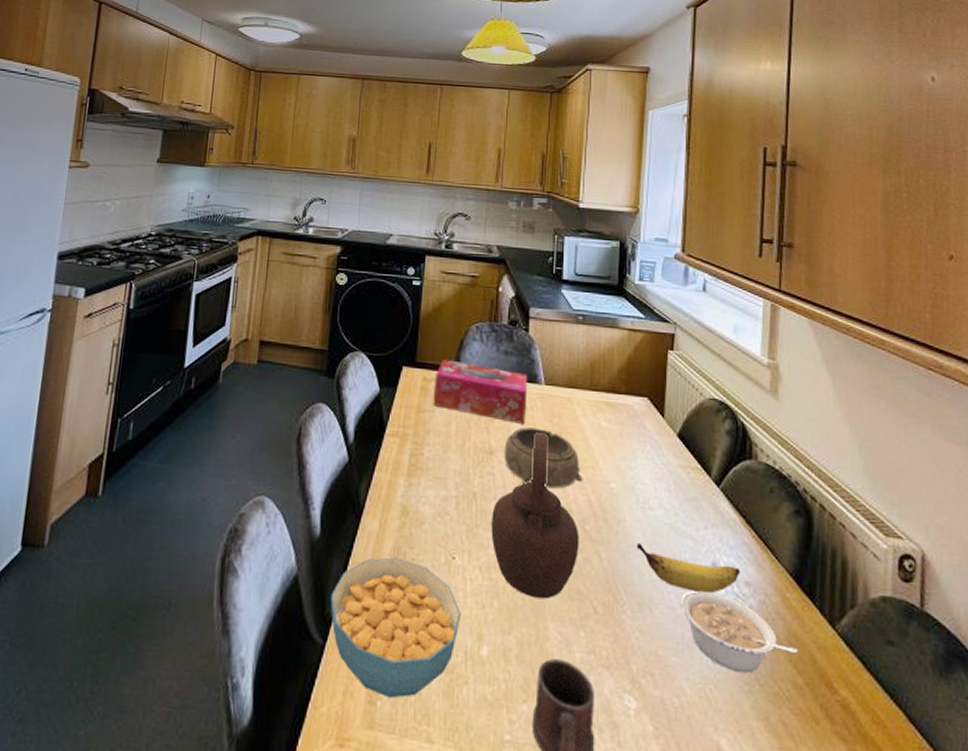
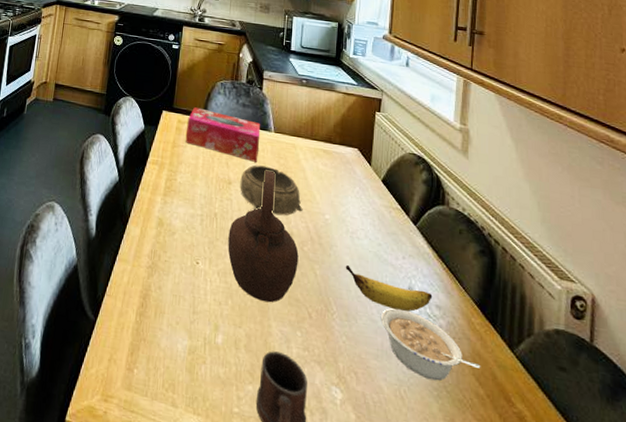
cereal bowl: present [330,557,461,699] -> none [101,257,202,369]

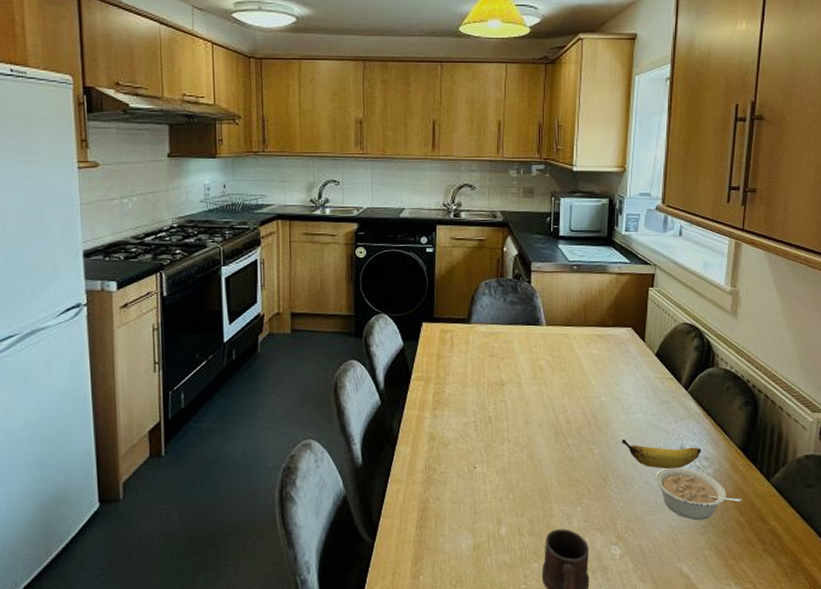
tissue box: present [185,107,261,162] -> none [450,313,532,359]
teapot: present [227,170,299,303] -> none [505,365,576,489]
decorative bowl: present [240,164,303,216] -> none [513,361,579,407]

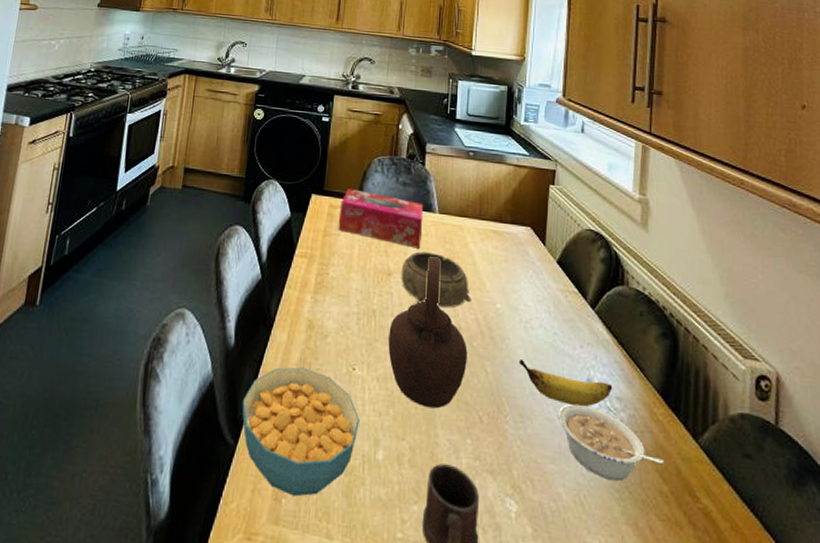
cereal bowl: none [375,472,483,573] -> present [242,367,360,497]
tissue box: none [450,313,532,359] -> present [338,188,424,249]
teapot: none [505,365,576,489] -> present [388,256,468,409]
decorative bowl: none [513,361,579,407] -> present [401,251,472,308]

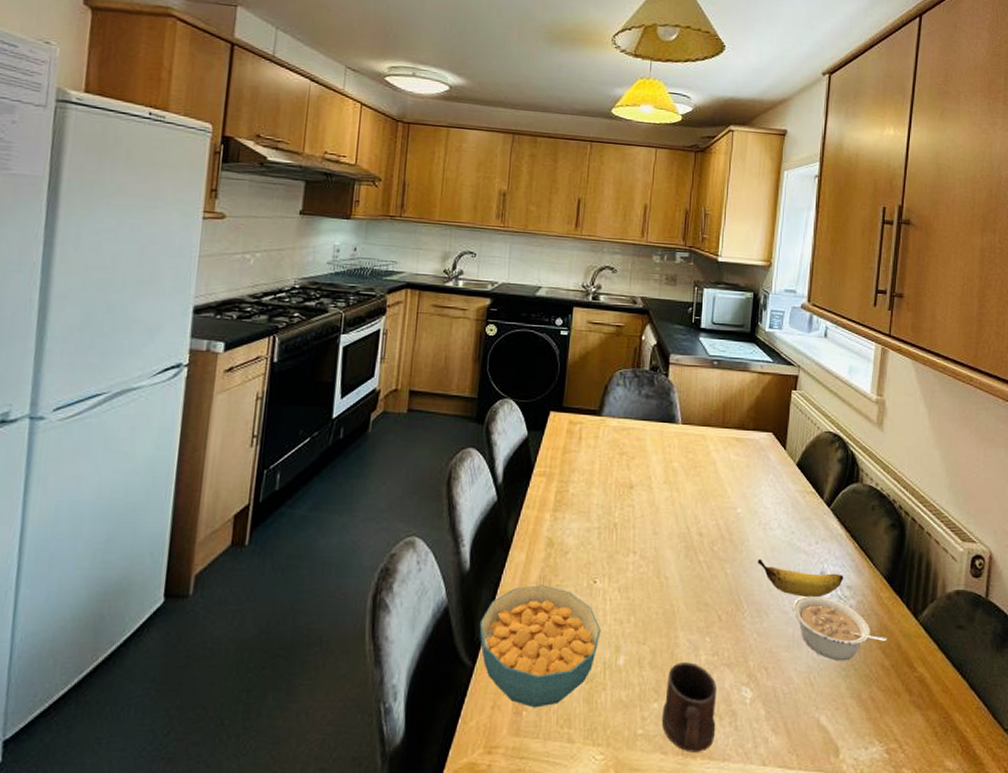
tissue box: present [338,188,424,249] -> none [578,404,667,460]
teapot: present [388,256,468,409] -> none [629,467,708,612]
decorative bowl: present [401,251,472,308] -> none [643,463,713,516]

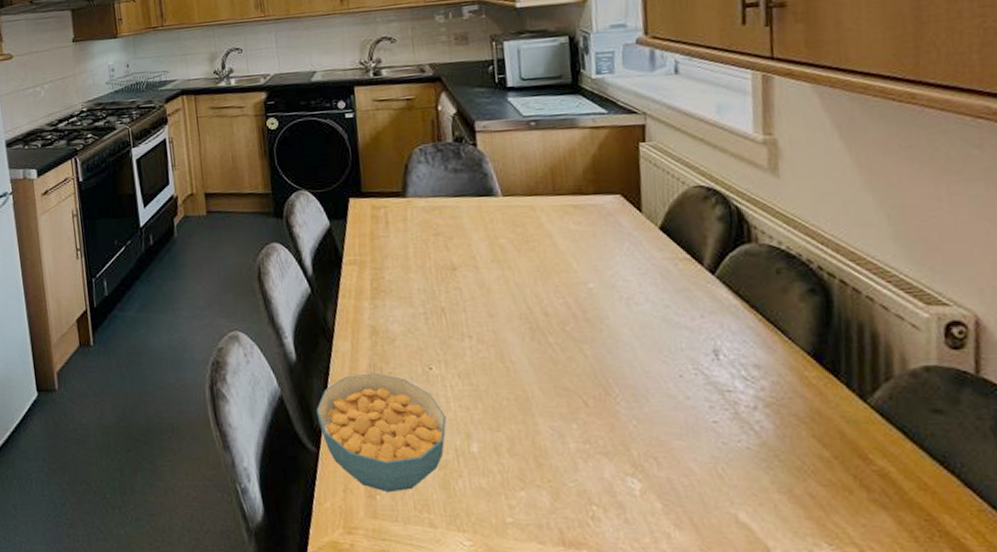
mug: present [661,662,717,752] -> none [532,450,601,544]
banana: present [757,558,844,598] -> none [623,337,748,380]
legume: present [793,595,887,661] -> none [680,376,823,451]

